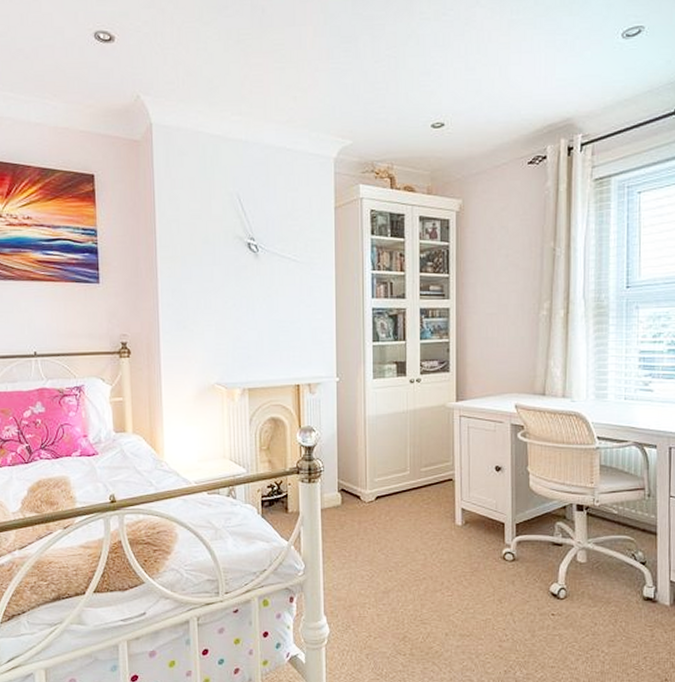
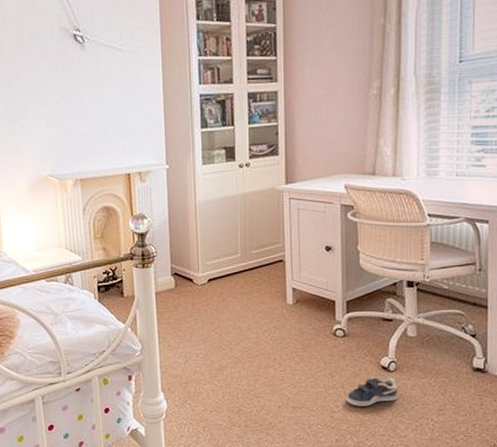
sneaker: none [514,603,568,635] -> present [346,376,398,406]

